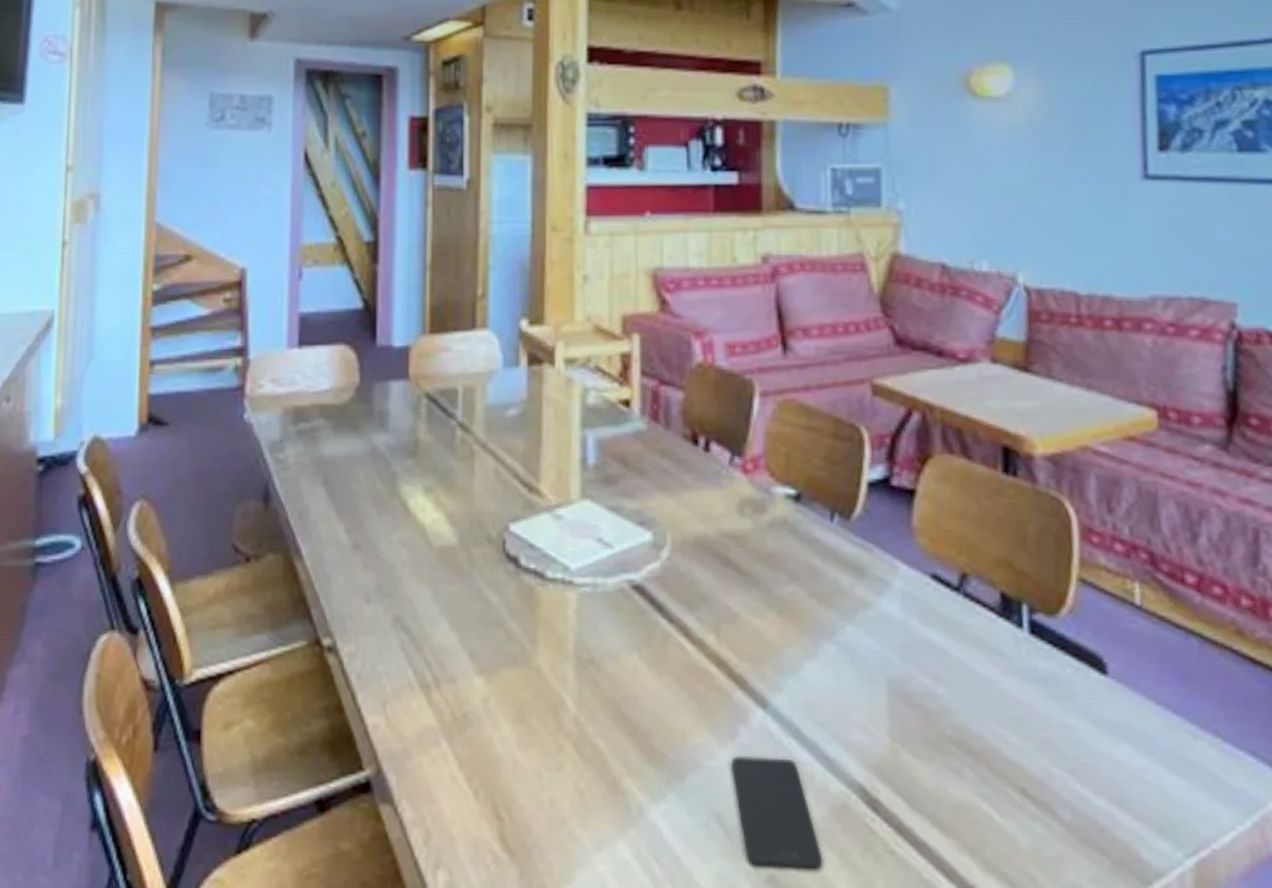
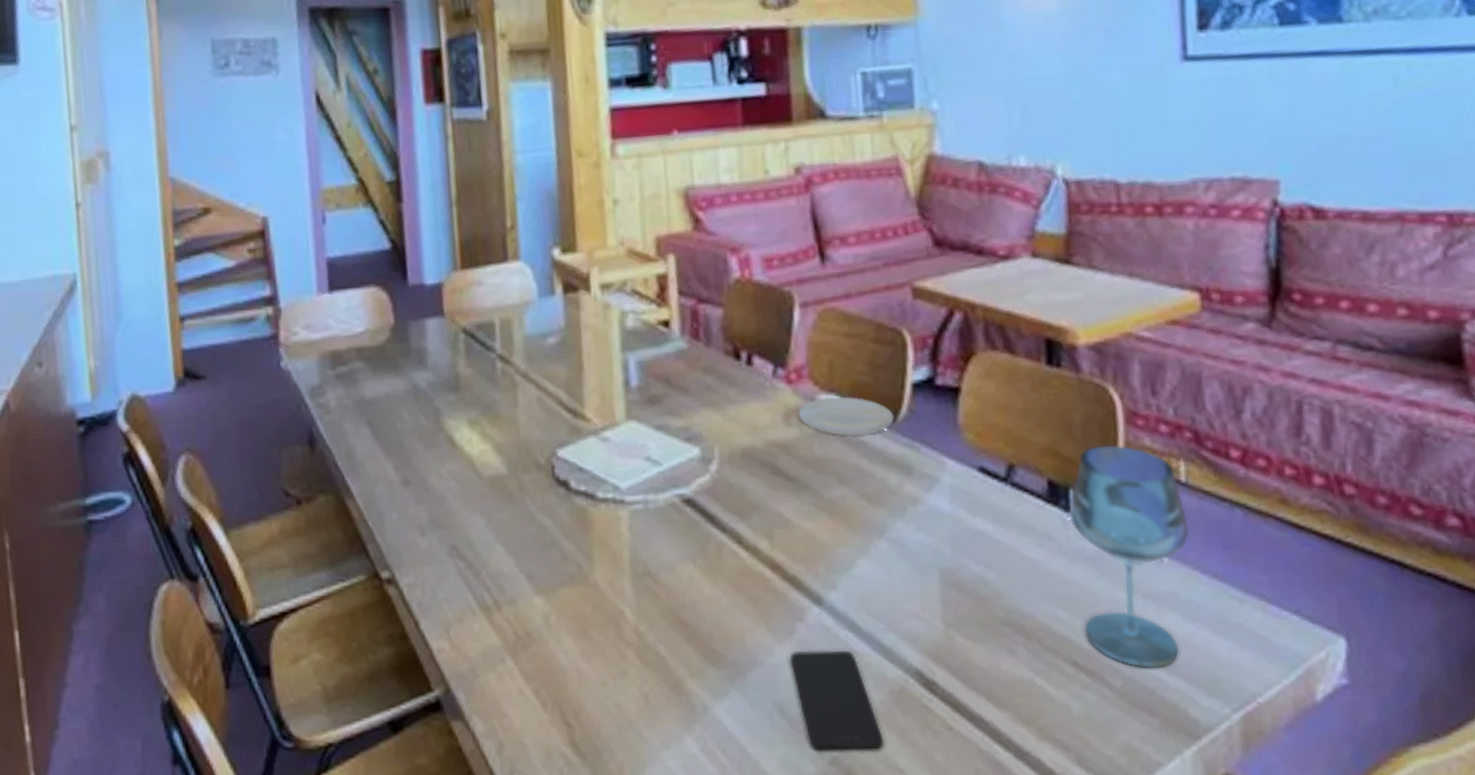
plate: none [752,490,848,533] -> present [798,396,894,437]
wine glass: none [1021,560,1144,804] -> present [1068,444,1190,669]

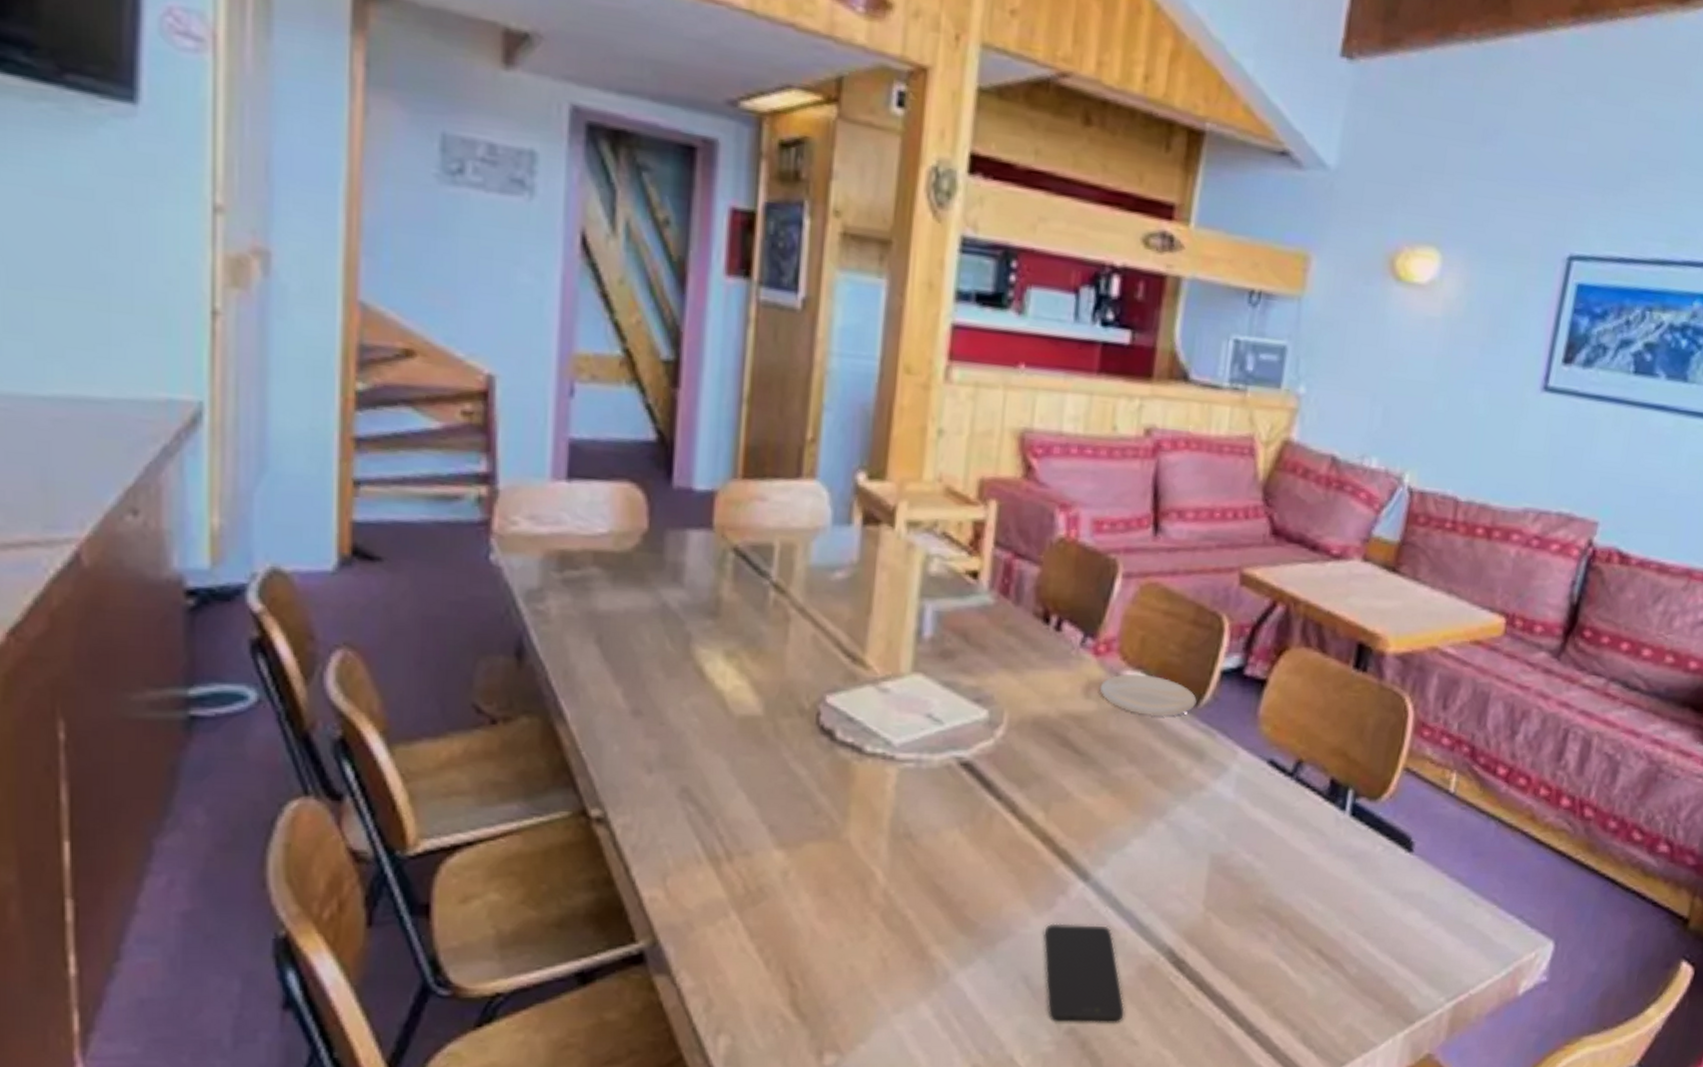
wine glass: present [1068,444,1190,669] -> none [1334,751,1448,960]

